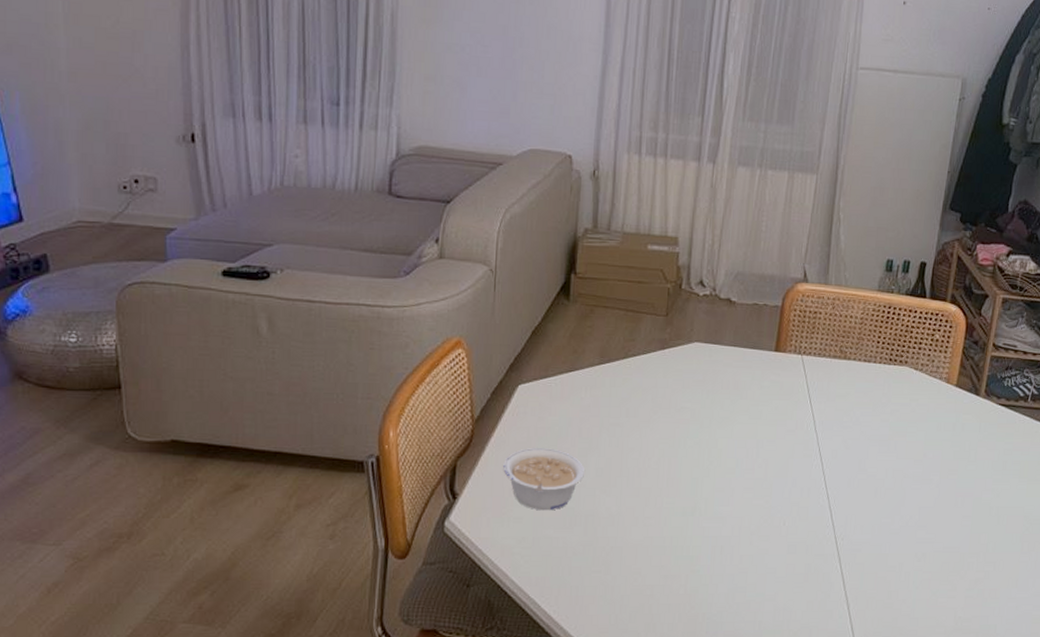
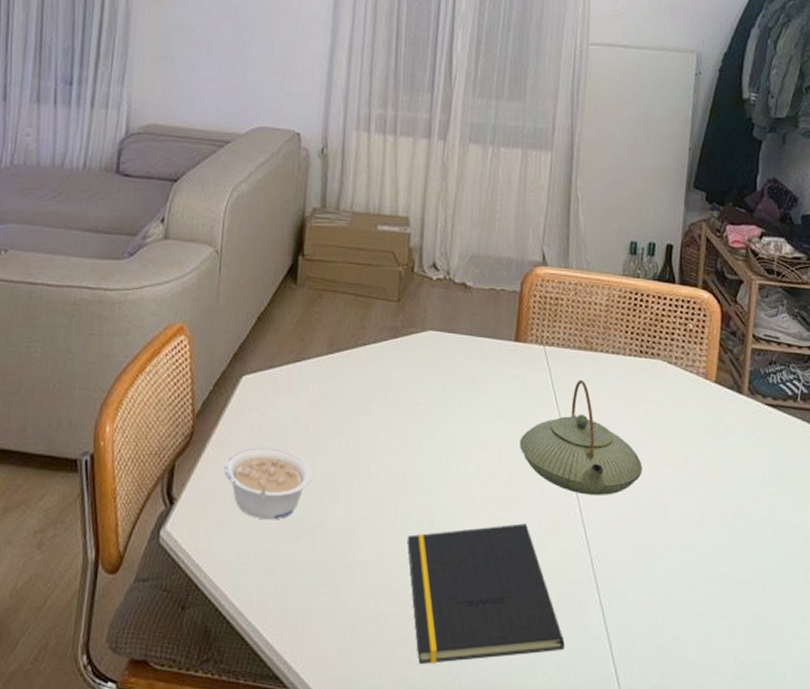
notepad: none [672,509,809,626] -> present [408,523,565,664]
teapot: none [776,384,886,484] -> present [519,379,642,495]

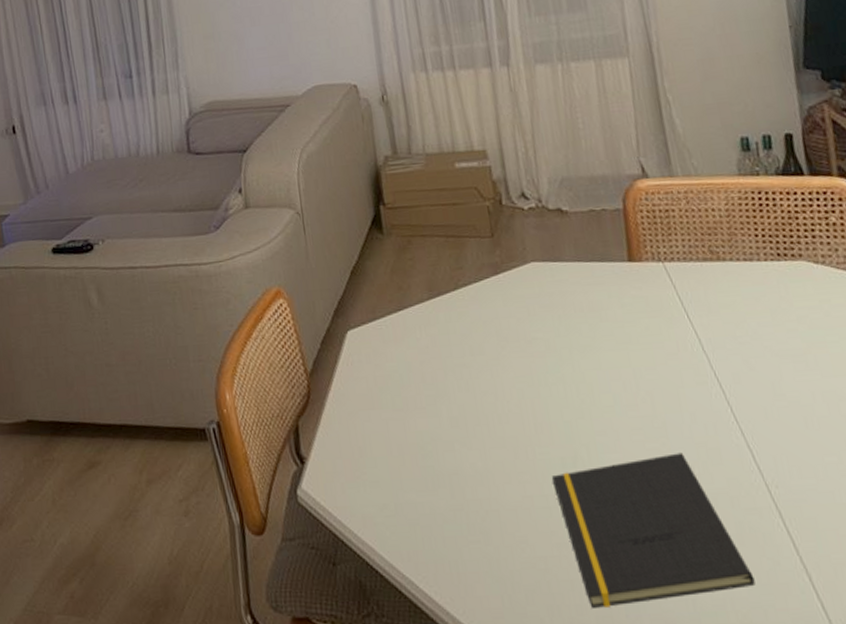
legume: present [224,446,312,520] -> none [347,398,438,472]
teapot: present [519,379,642,495] -> none [655,293,809,416]

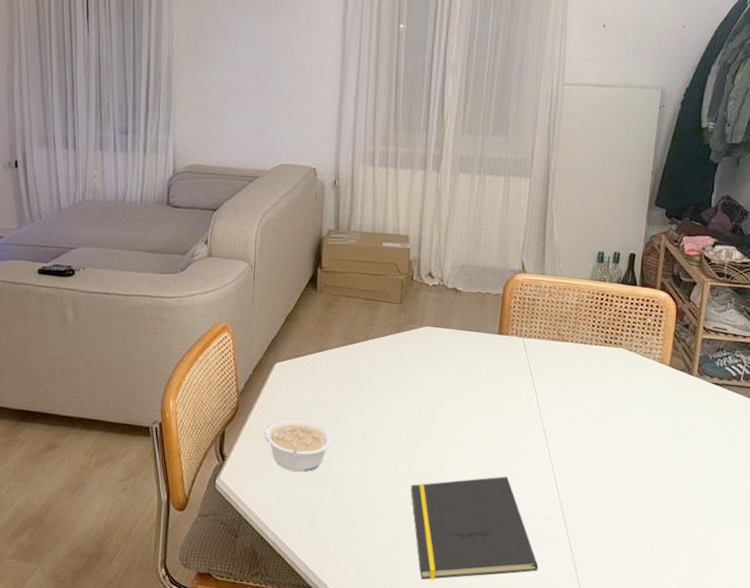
legume: none [347,398,438,472] -> present [264,417,333,473]

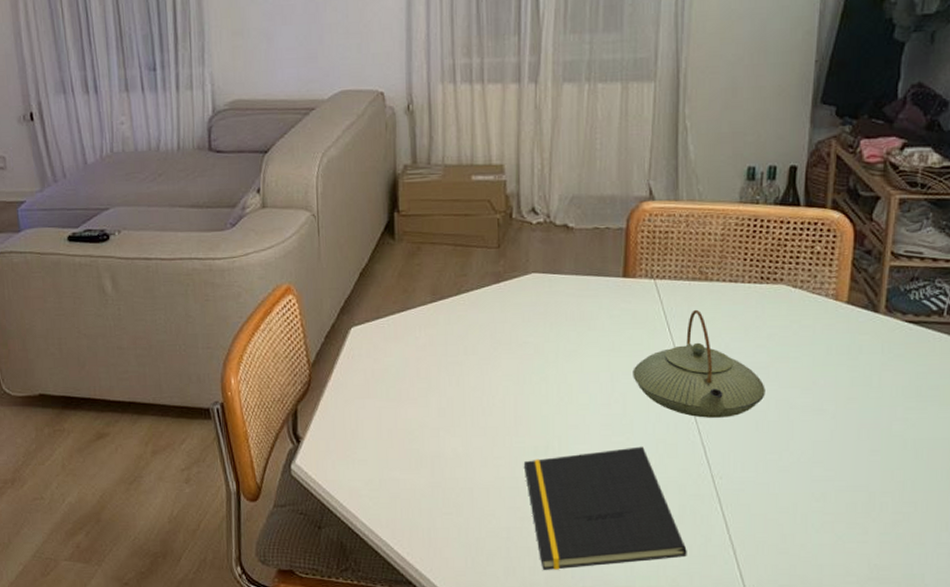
legume: present [264,417,333,473] -> none [343,389,426,453]
teapot: none [502,364,605,455] -> present [633,309,765,418]

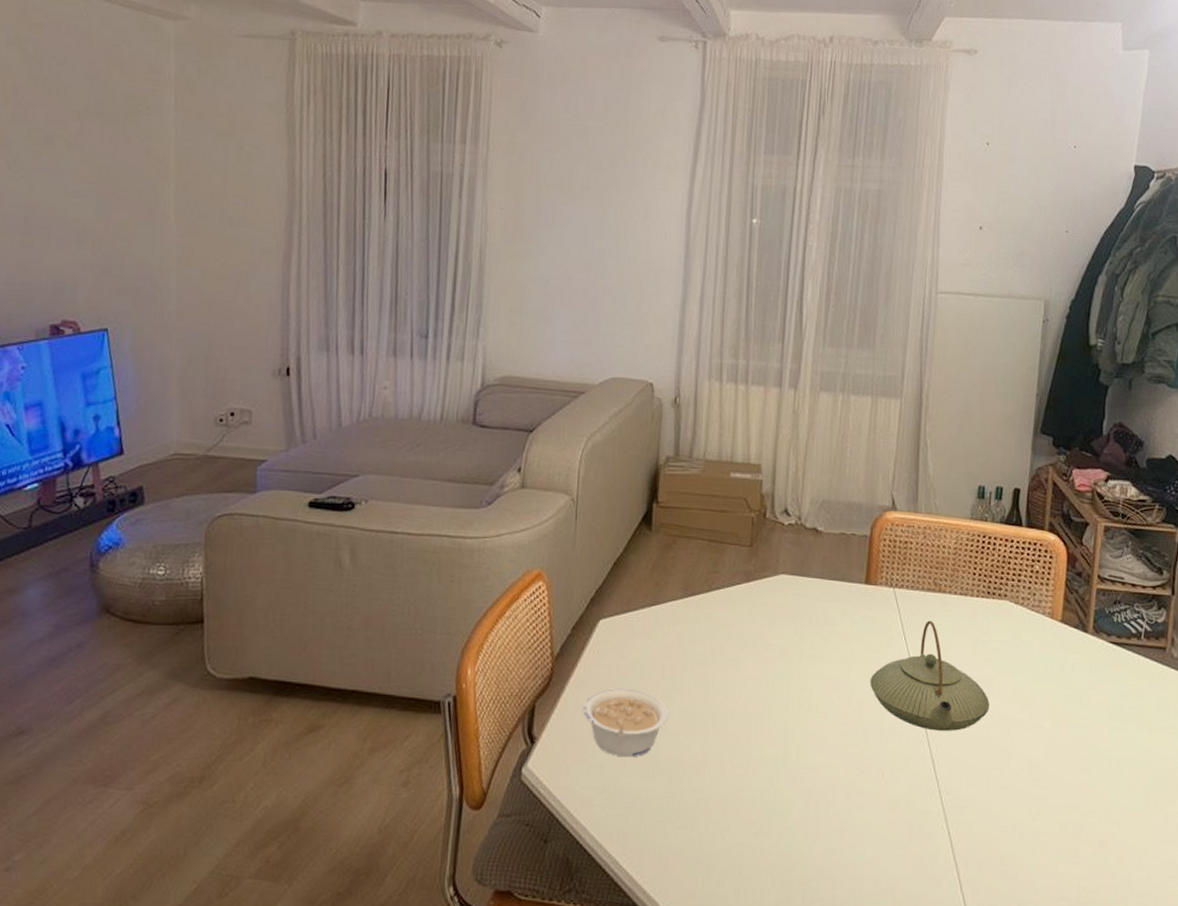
legume: none [343,389,426,453] -> present [583,687,668,758]
notepad: present [524,446,687,570] -> none [762,758,914,892]

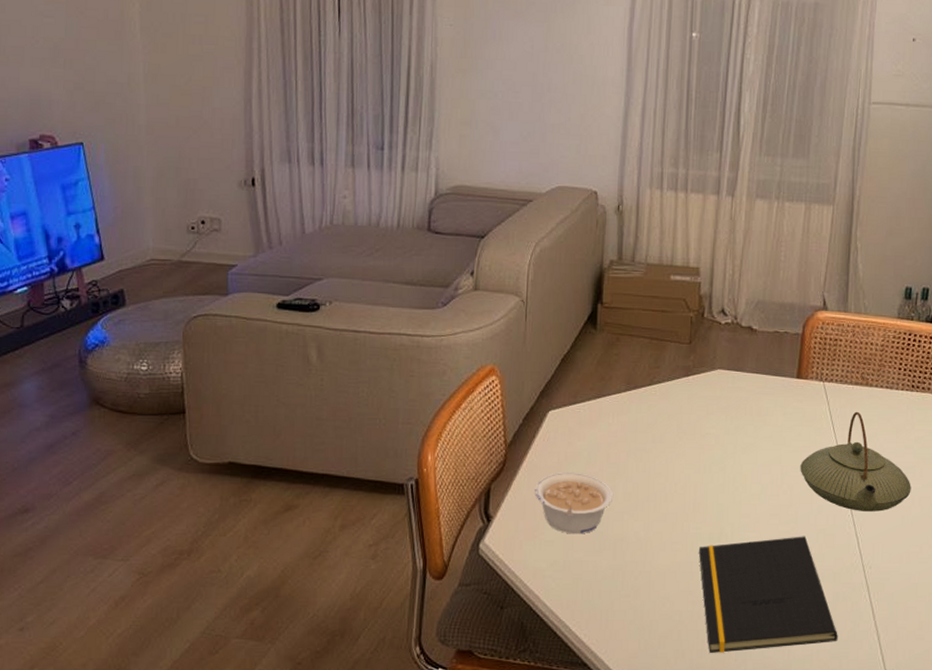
notepad: none [762,758,914,892] -> present [699,536,838,653]

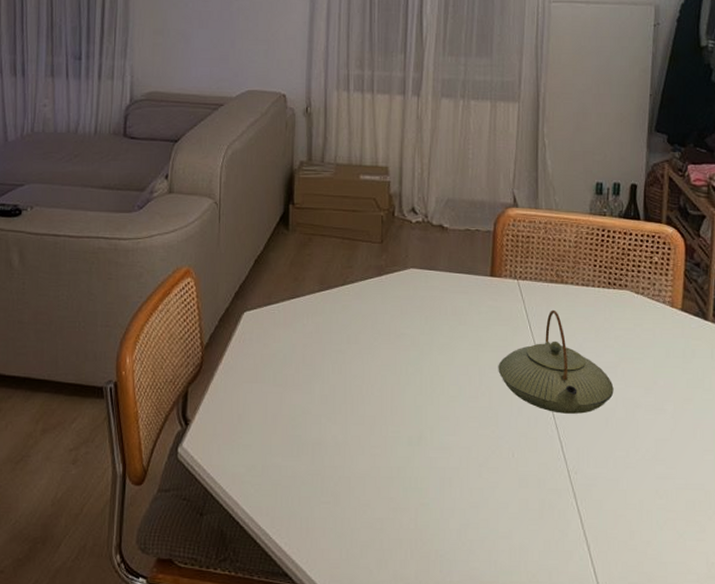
legume: present [535,471,613,534] -> none [232,373,309,438]
notepad: present [699,536,838,653] -> none [399,439,546,563]

